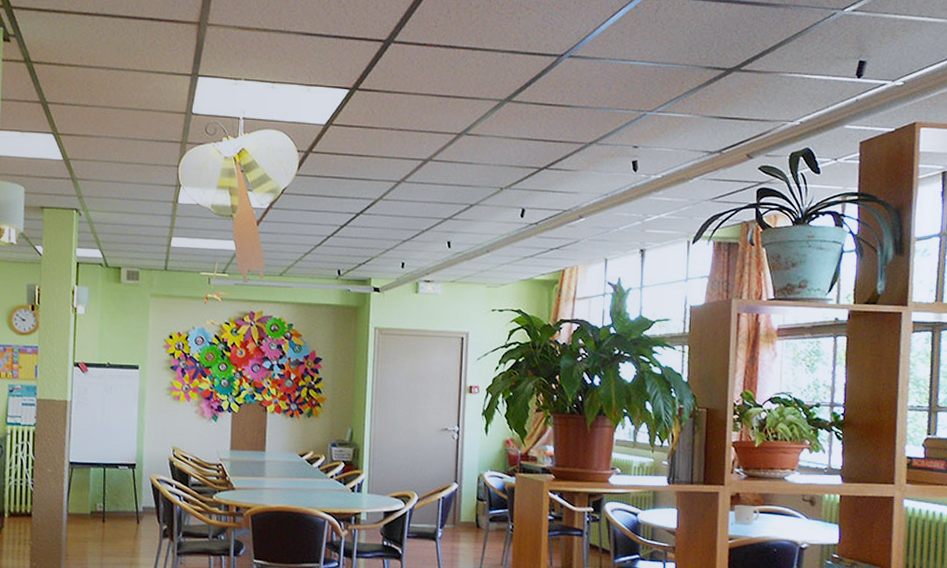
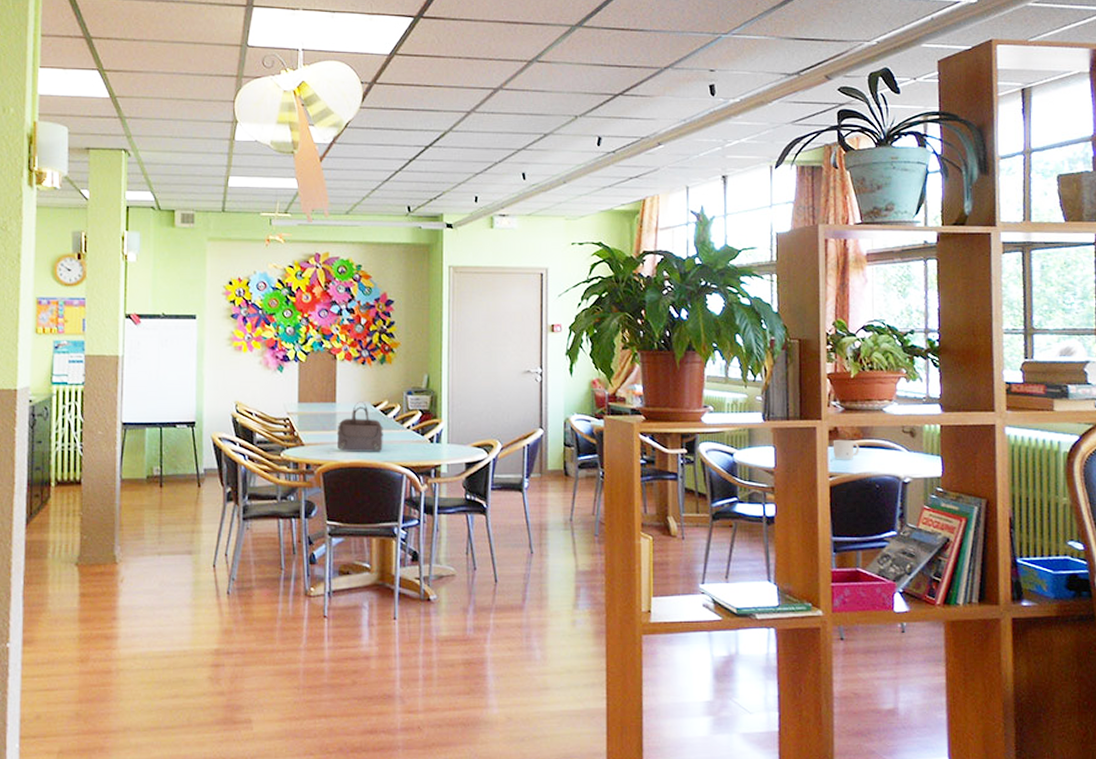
handbag: none [265,451,308,499] -> present [336,401,383,452]

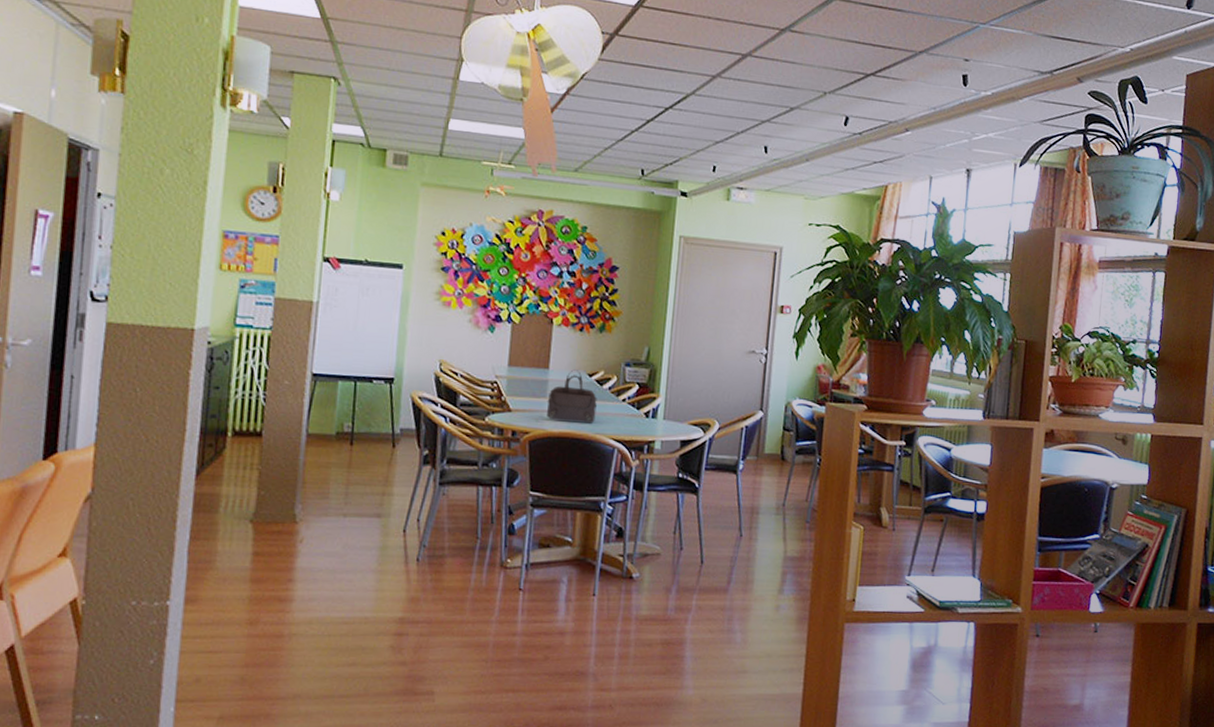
mug: present [832,439,859,461] -> none [1047,441,1073,464]

